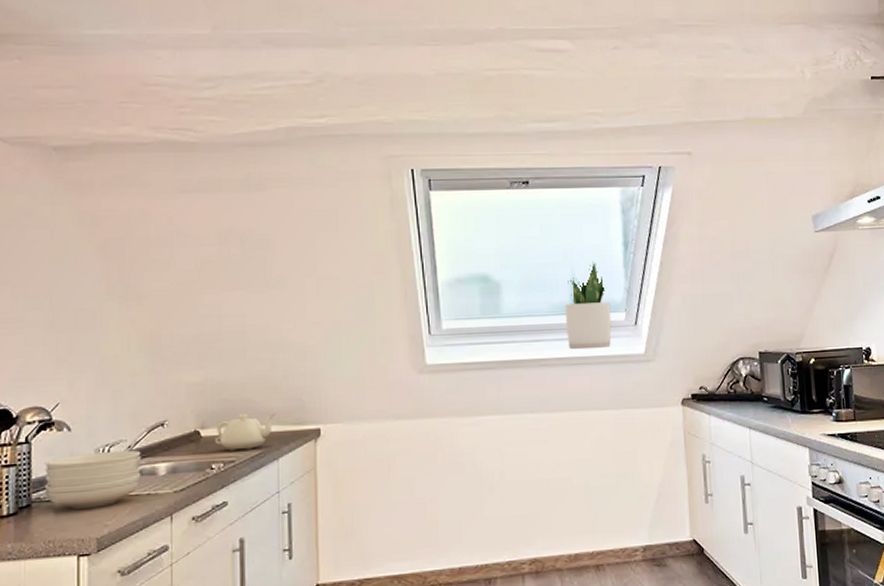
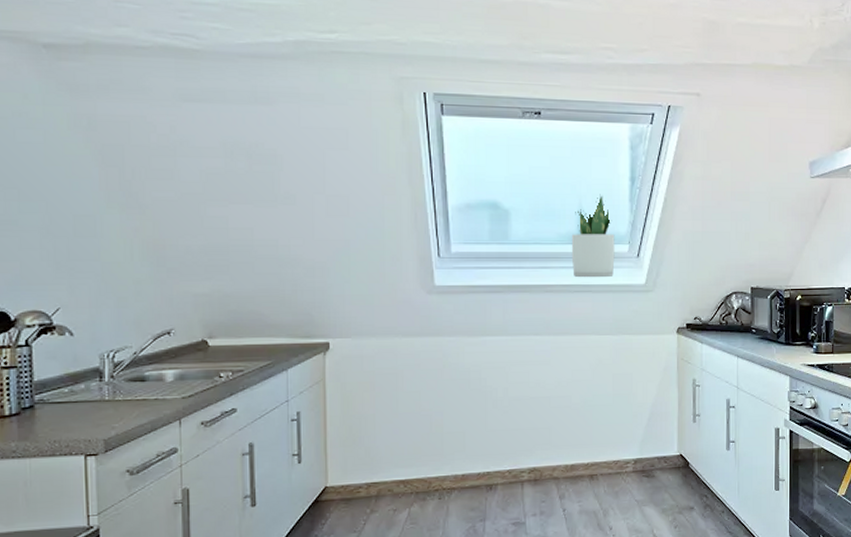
bowl: present [44,450,141,509] -> none [47,356,148,411]
teapot: present [215,413,276,451] -> none [223,325,284,360]

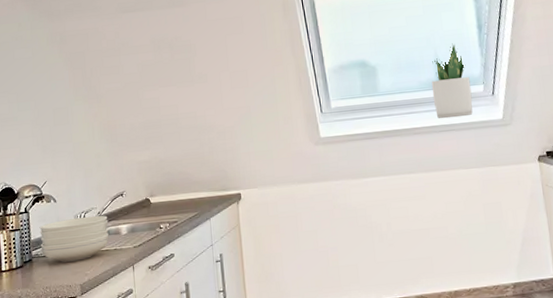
bowl: none [47,356,148,411] -> present [39,215,109,262]

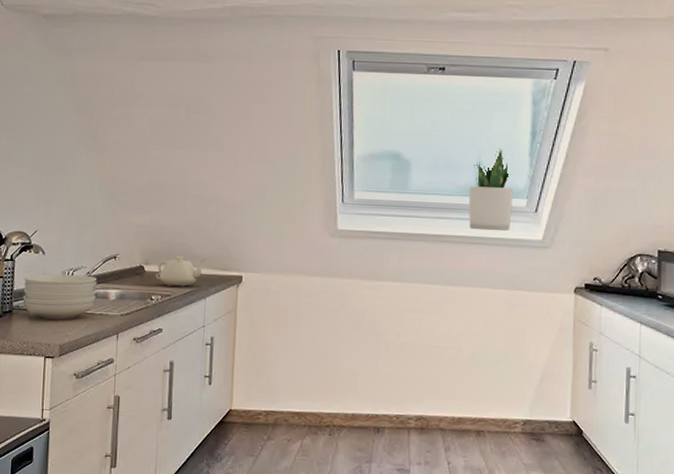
teapot: none [162,182,206,214] -> present [156,255,206,287]

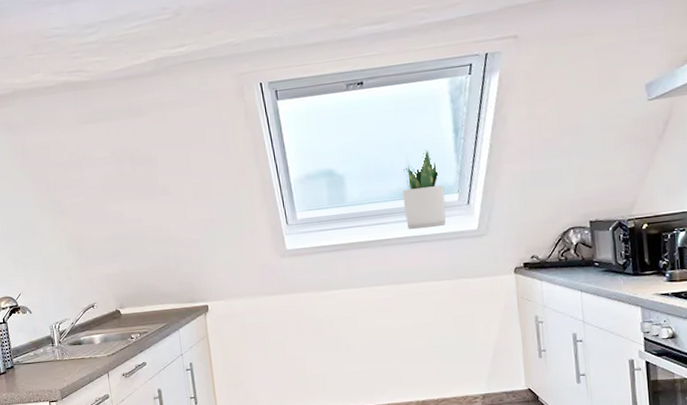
bowl: present [23,274,97,320] -> none [18,326,84,369]
teapot: present [156,255,206,287] -> none [131,294,173,324]

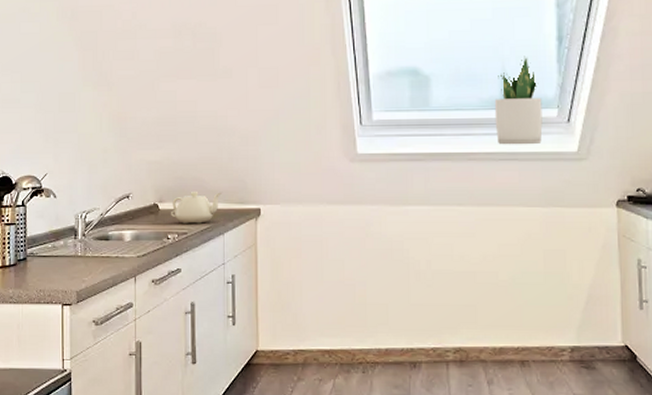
teapot: none [131,294,173,324] -> present [171,191,222,224]

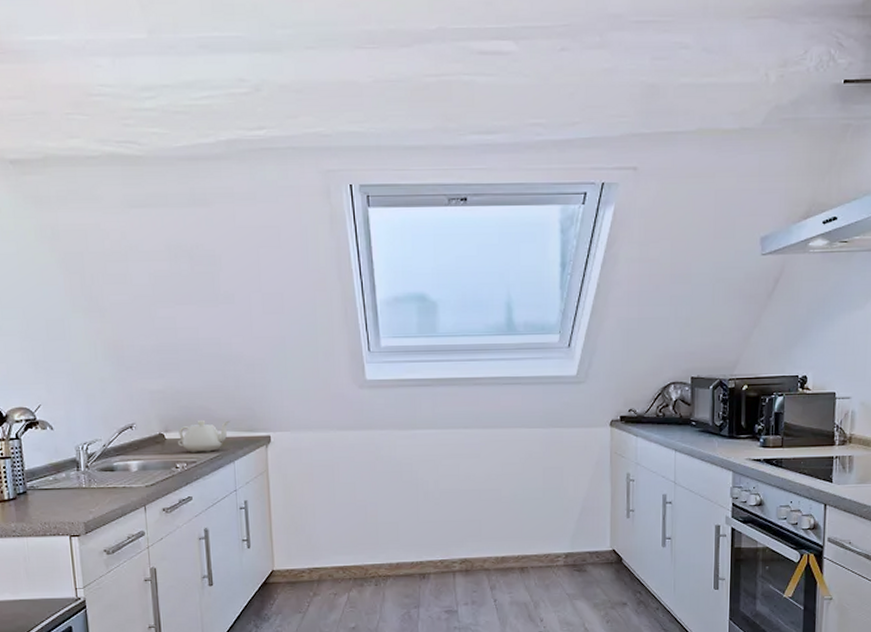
planter: present [494,56,543,145] -> none [499,282,545,370]

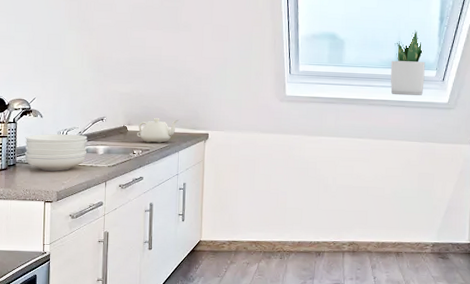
bowl: none [34,448,117,497] -> present [24,134,88,171]
planter: none [499,282,545,370] -> present [390,30,425,96]

